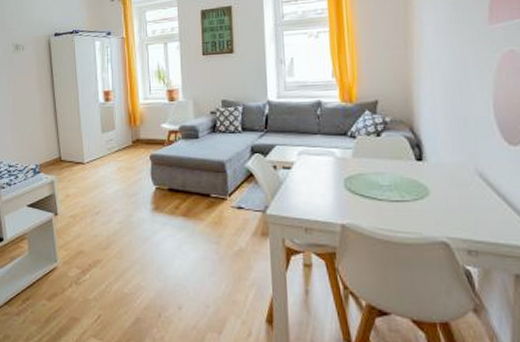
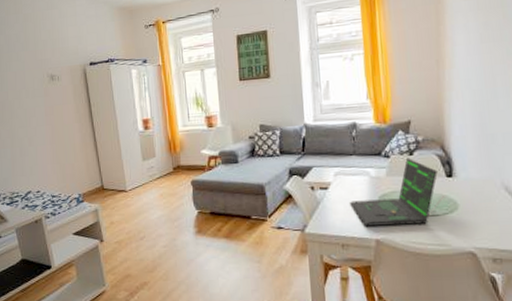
laptop: none [314,138,415,210] -> present [350,157,446,226]

